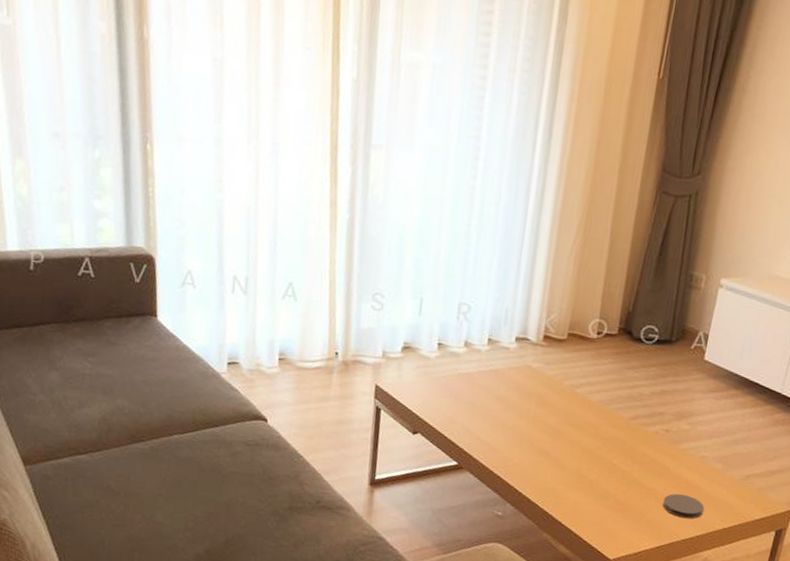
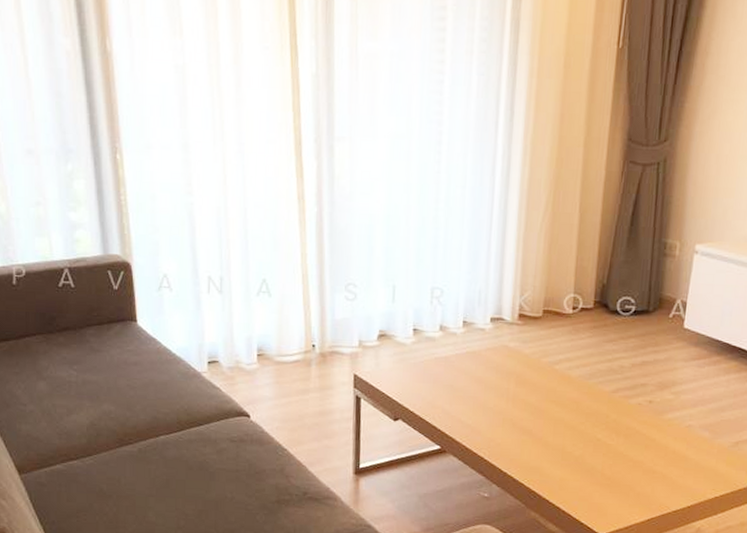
coaster: present [662,493,704,519] -> none [651,464,694,490]

